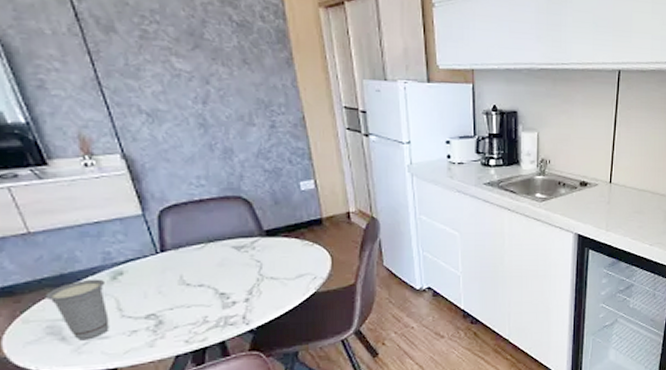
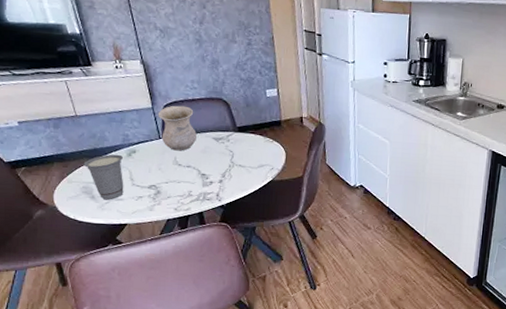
vase: none [151,209,209,267] -> present [157,105,197,151]

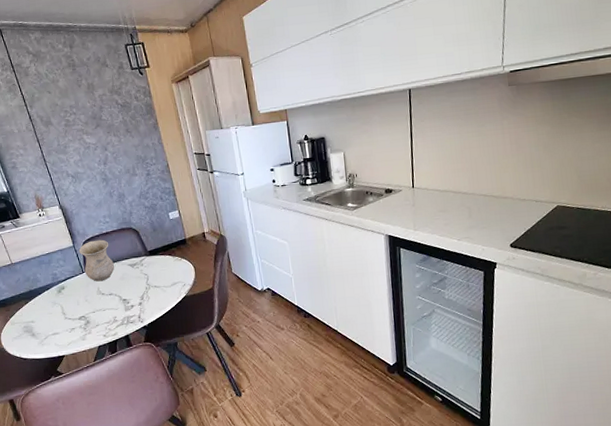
cup: present [83,154,124,200] -> none [22,292,59,336]

